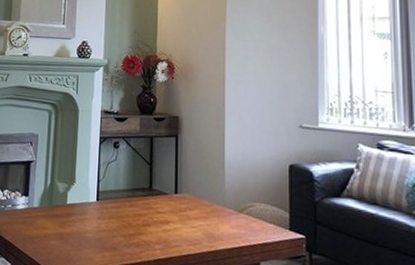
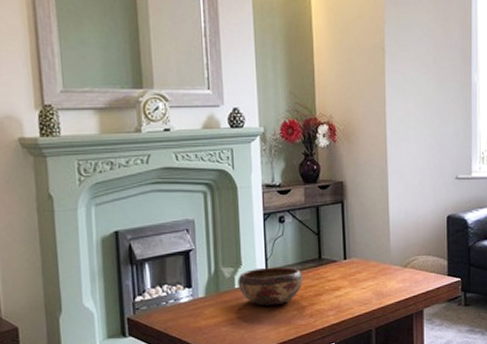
decorative bowl: none [70,188,132,228] -> present [238,266,303,306]

